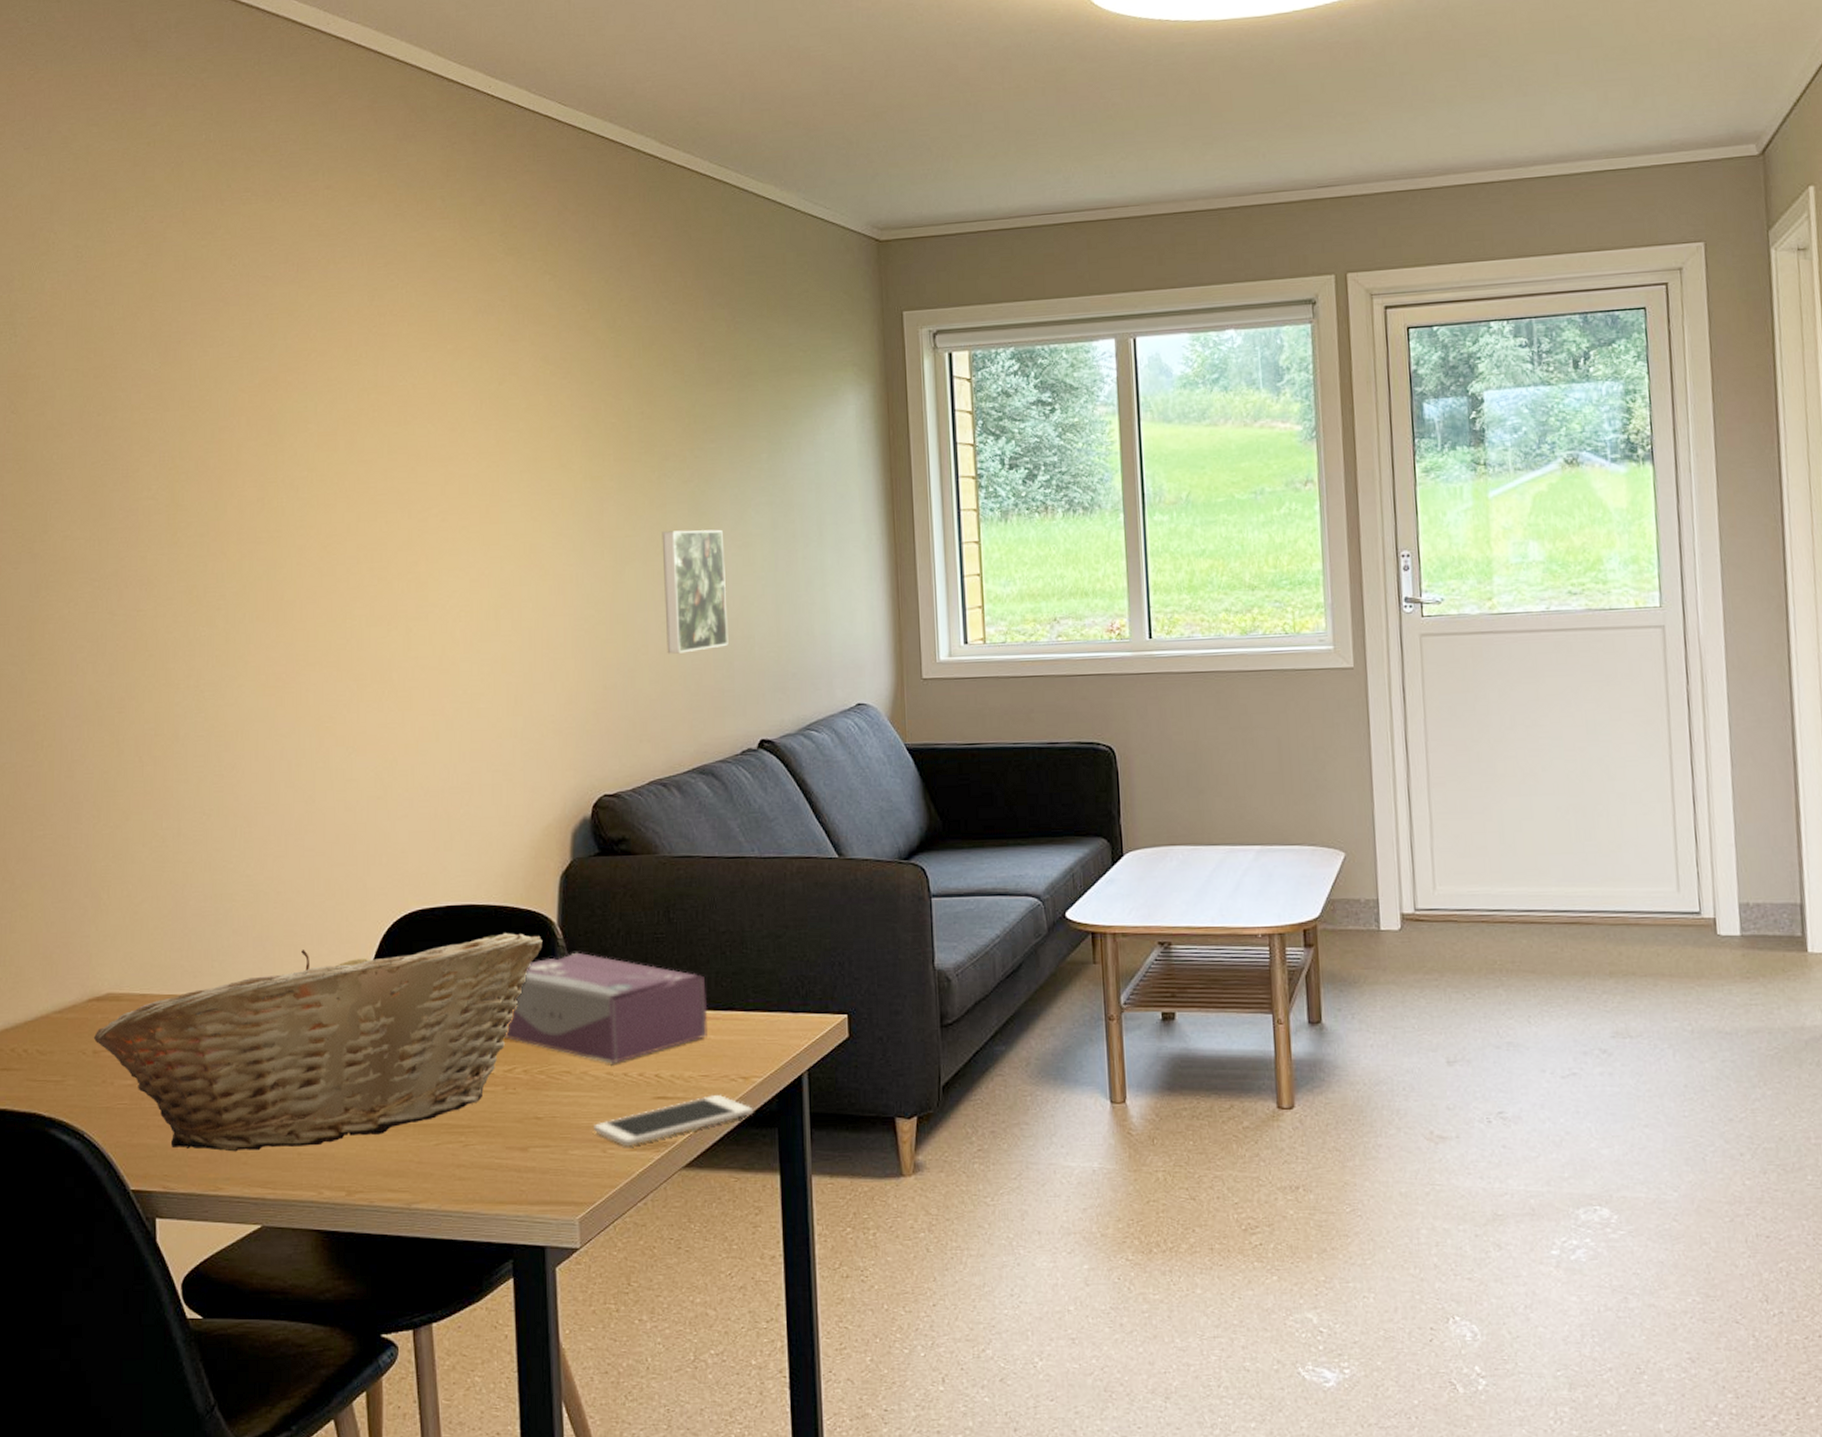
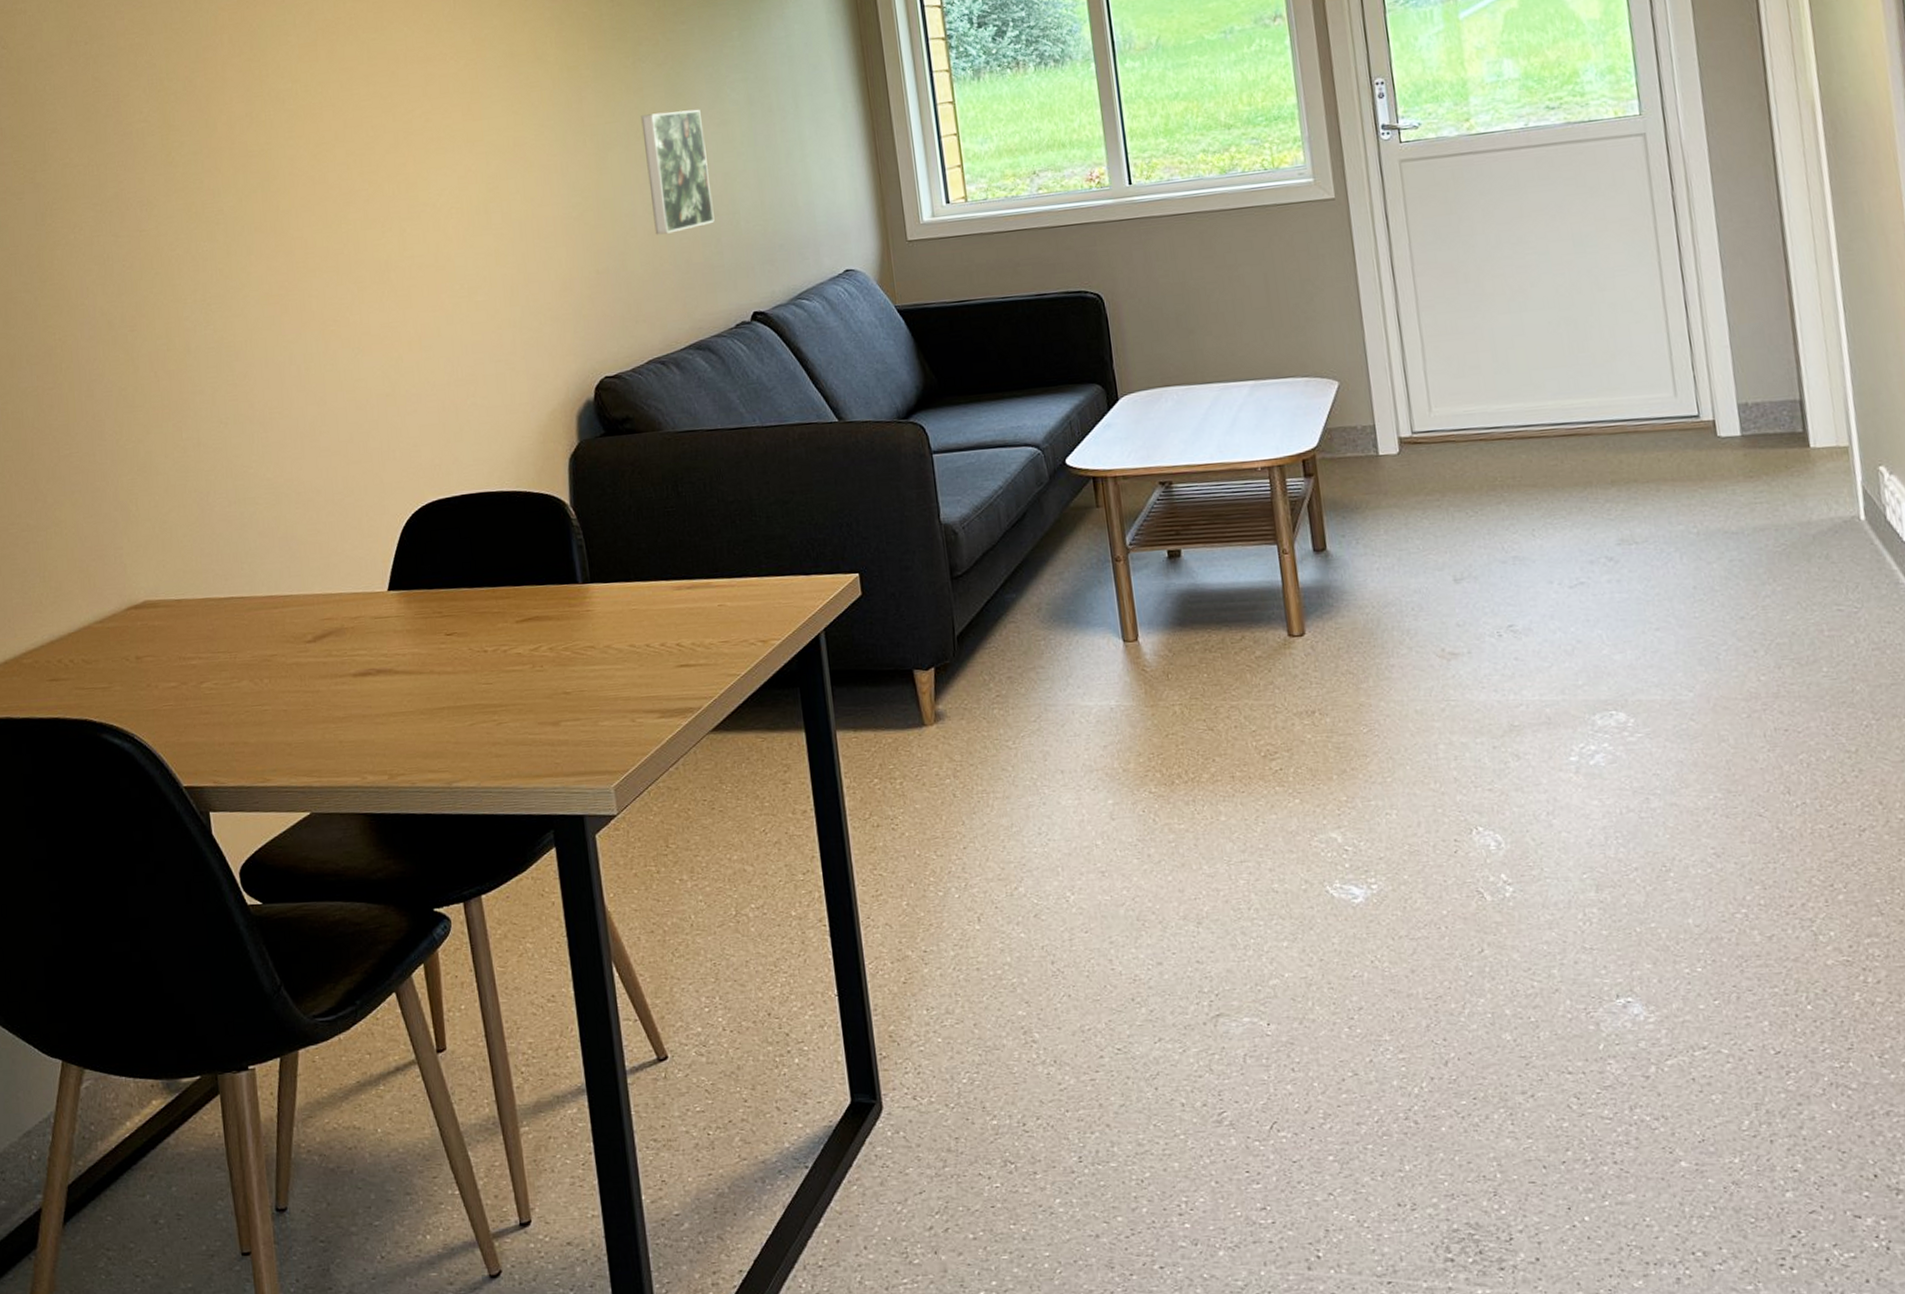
fruit basket: present [93,932,543,1152] -> none [134,516,558,745]
tissue box: present [505,952,708,1064] -> none [528,531,724,637]
cell phone: present [594,1095,754,1146] -> none [621,659,775,714]

